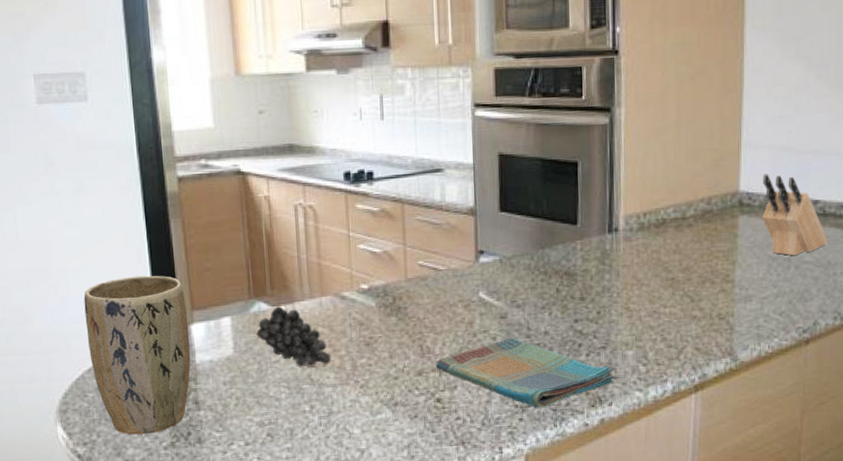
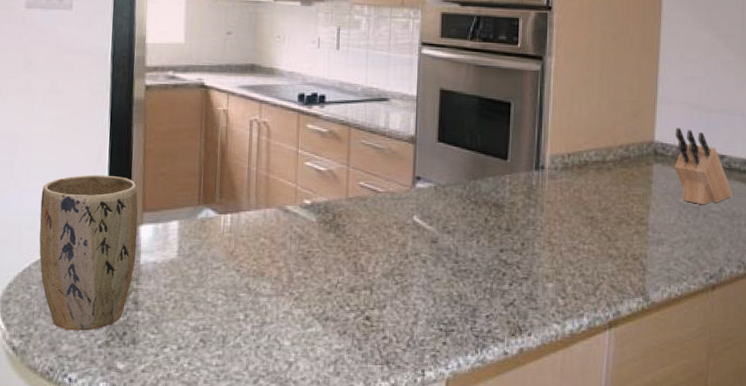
fruit: present [256,306,331,367] -> none [201,214,269,276]
dish towel: present [435,337,616,408] -> none [367,261,536,333]

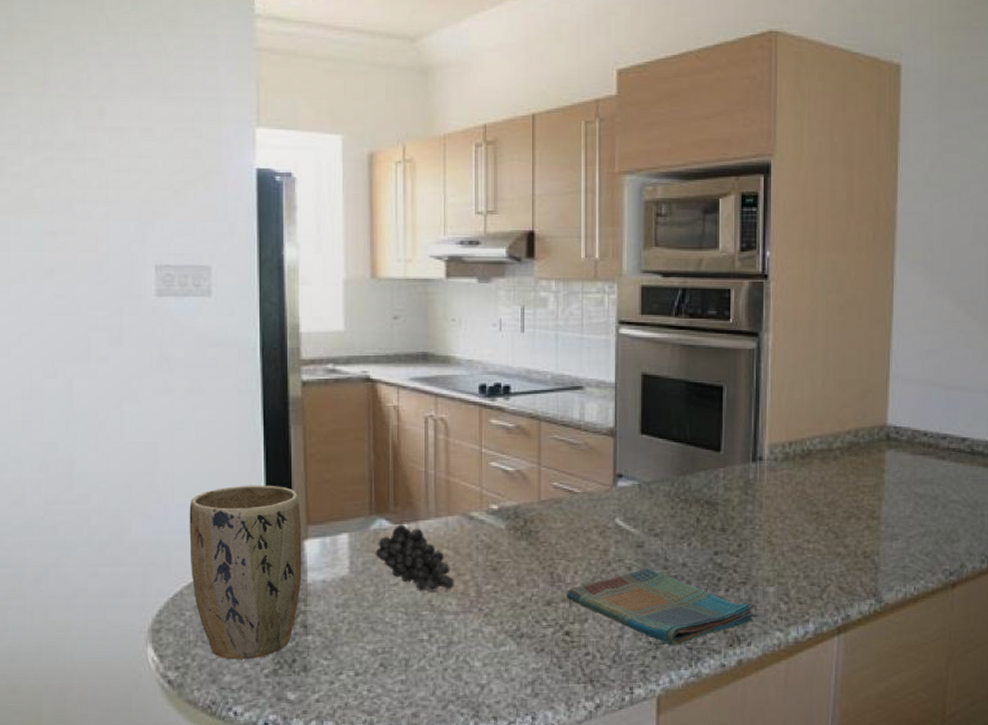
fruit: none [201,214,269,276] -> present [375,524,454,591]
dish towel: none [367,261,536,333] -> present [566,568,756,646]
knife block: present [674,127,733,205] -> none [910,408,976,495]

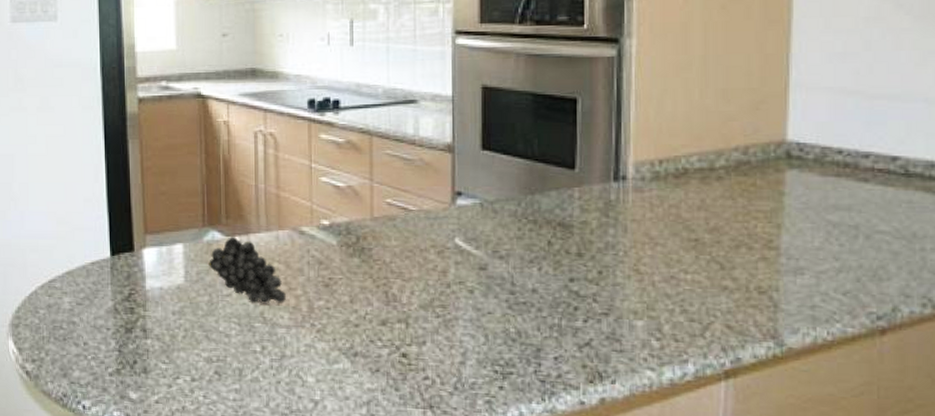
plant pot: present [189,485,302,660] -> none [41,195,141,358]
dish towel: present [566,568,756,646] -> none [402,292,622,377]

